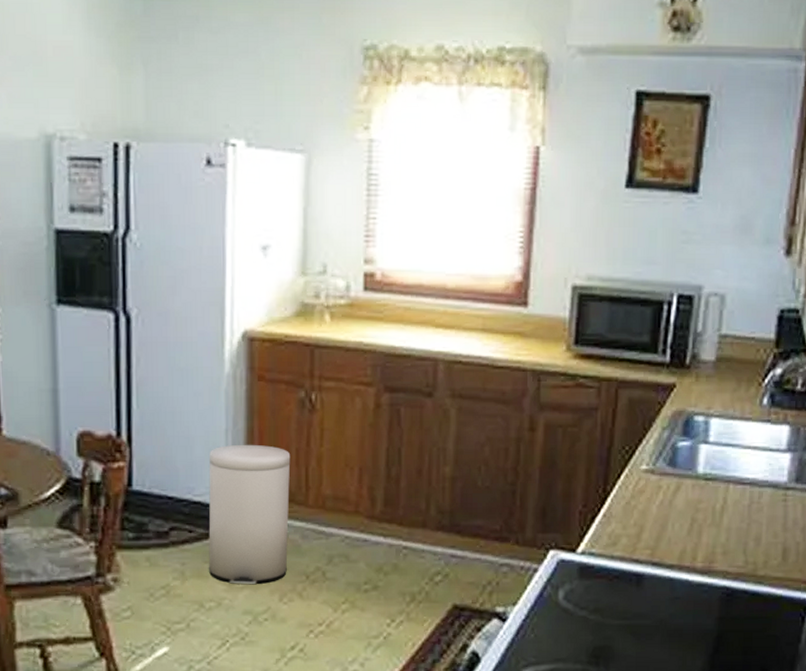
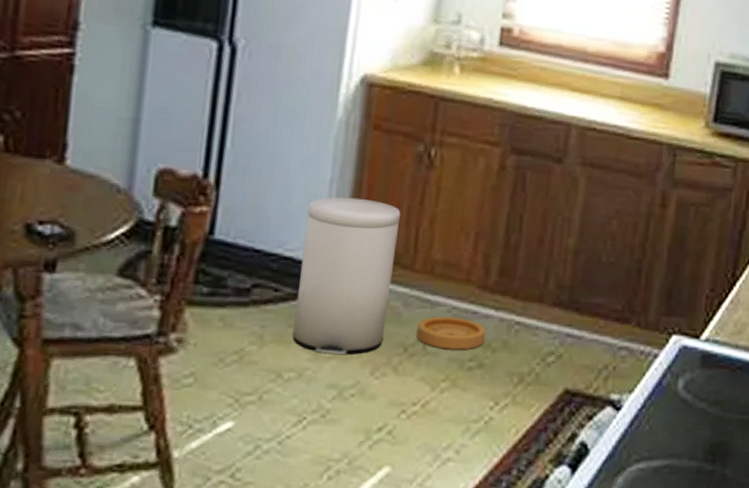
pet bowl: none [316,545,377,575] -> present [416,316,486,350]

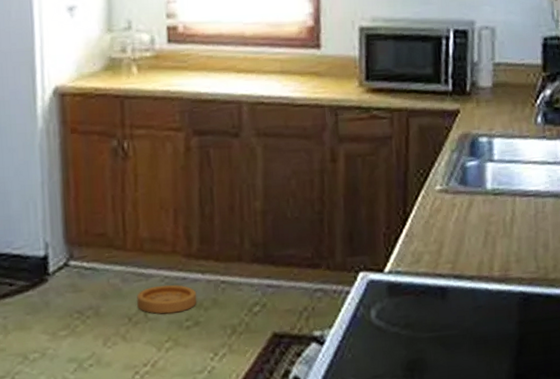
pedal bin: present [292,196,401,355] -> none [26,194,109,334]

